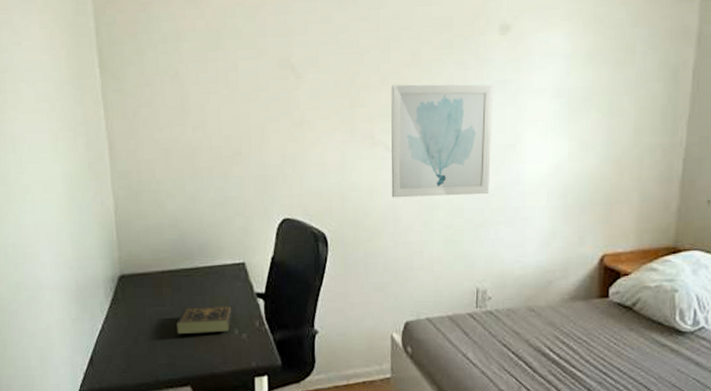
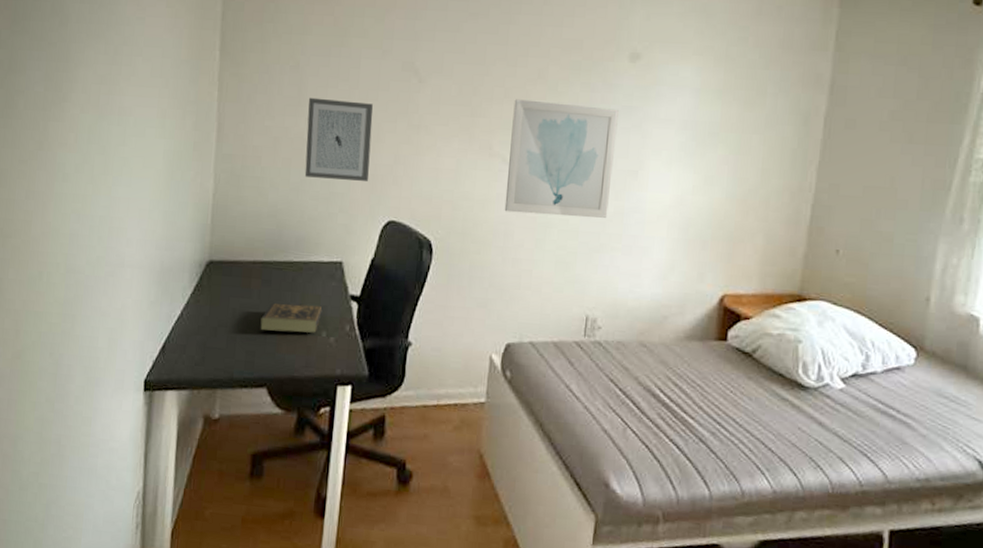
wall art: none [192,104,260,185] -> present [304,97,373,181]

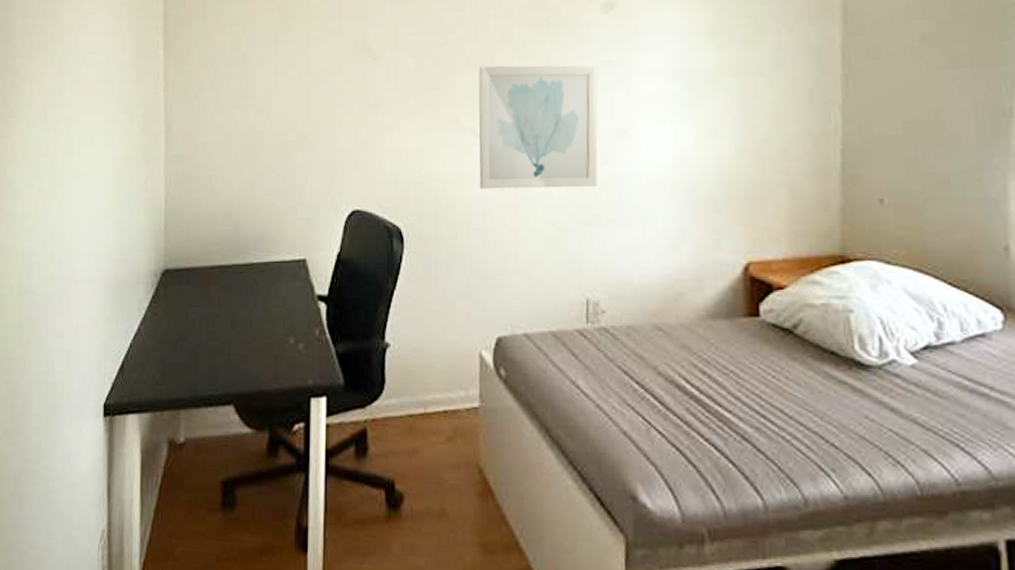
book: present [260,303,323,333] -> none [222,309,288,341]
wall art: present [304,97,373,181] -> none [257,87,328,171]

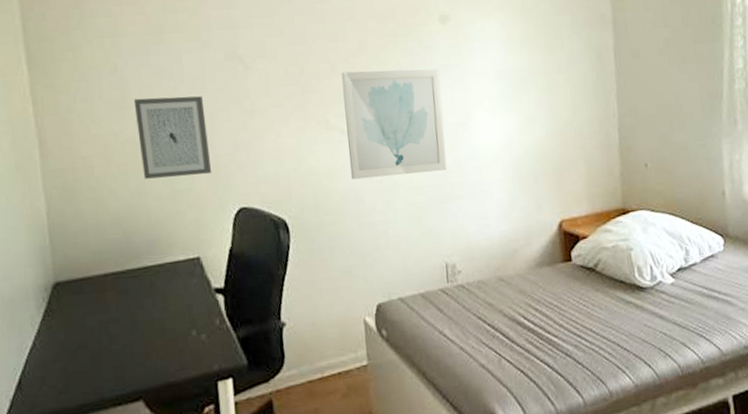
wall art: none [257,87,328,171] -> present [133,96,212,179]

